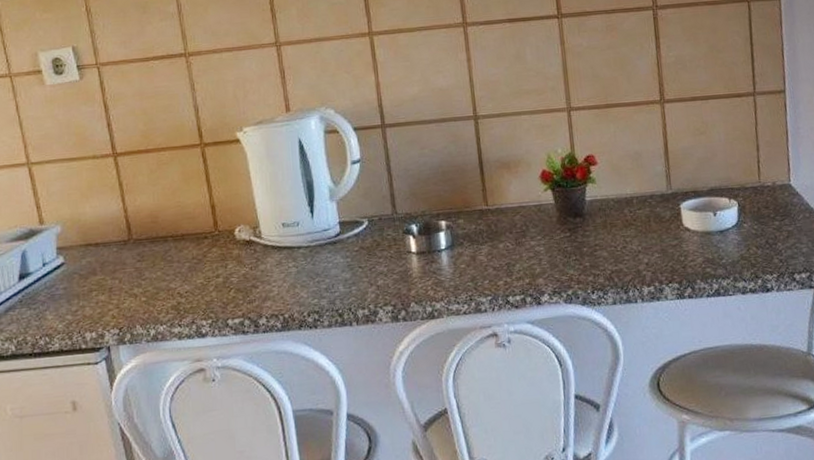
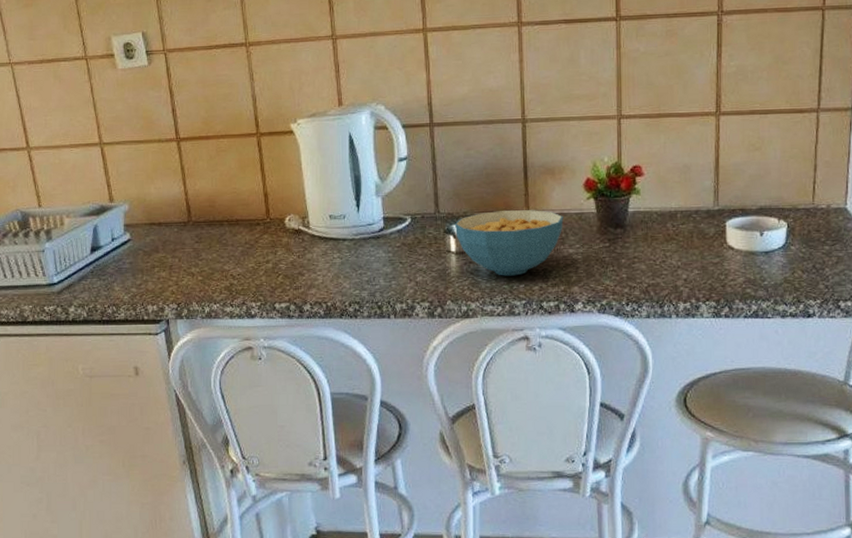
cereal bowl: none [413,204,523,274] -> present [454,210,564,276]

